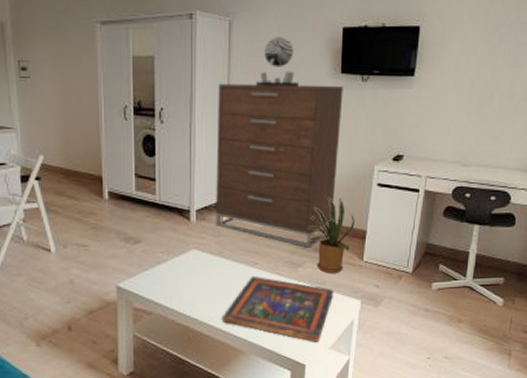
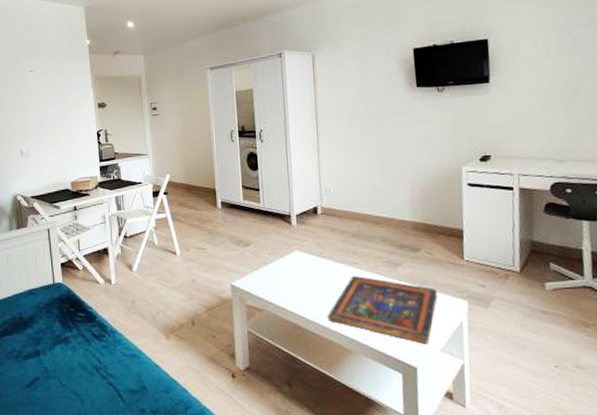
dresser: present [216,83,343,248] -> none [307,98,426,248]
decorative sphere: present [255,37,300,86] -> none [339,62,379,104]
house plant: present [307,196,355,274] -> none [401,198,450,274]

